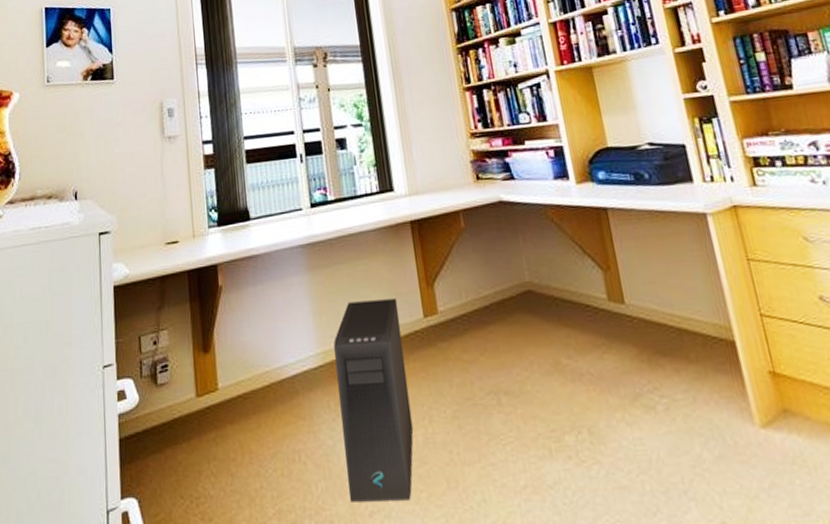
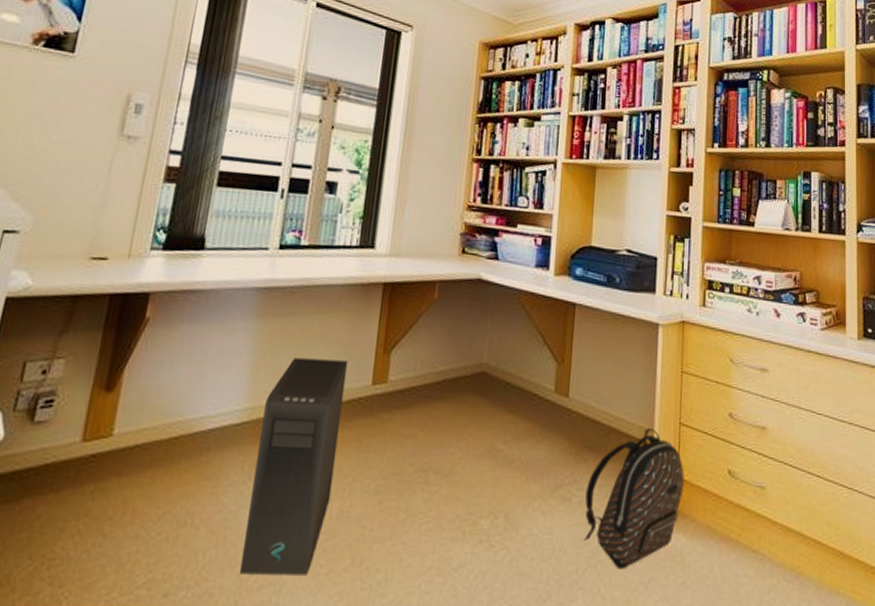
backpack: none [669,323,787,477] -> present [584,427,684,570]

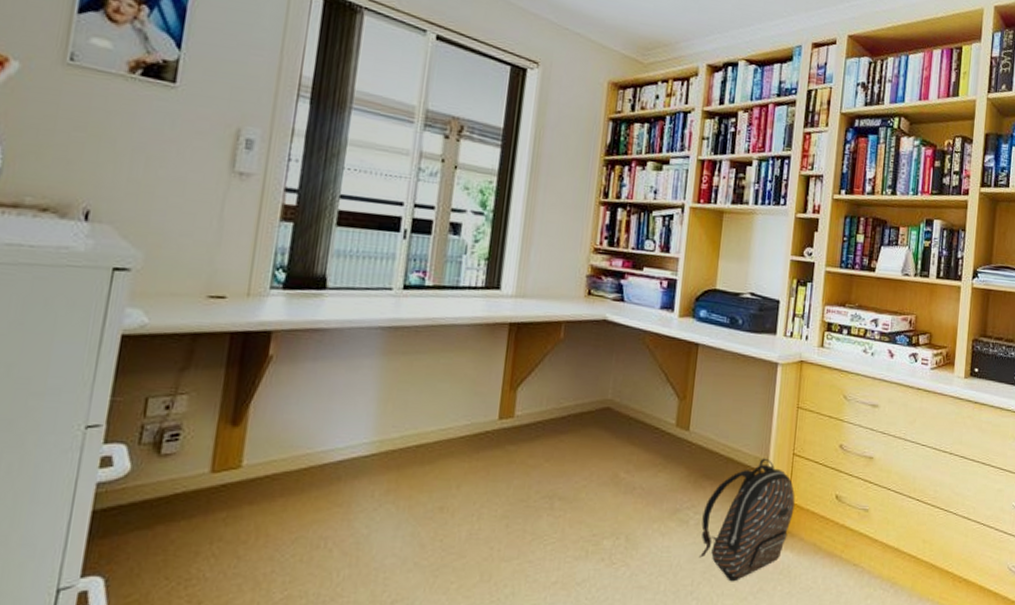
computer tower: present [240,358,349,575] -> none [374,394,475,591]

